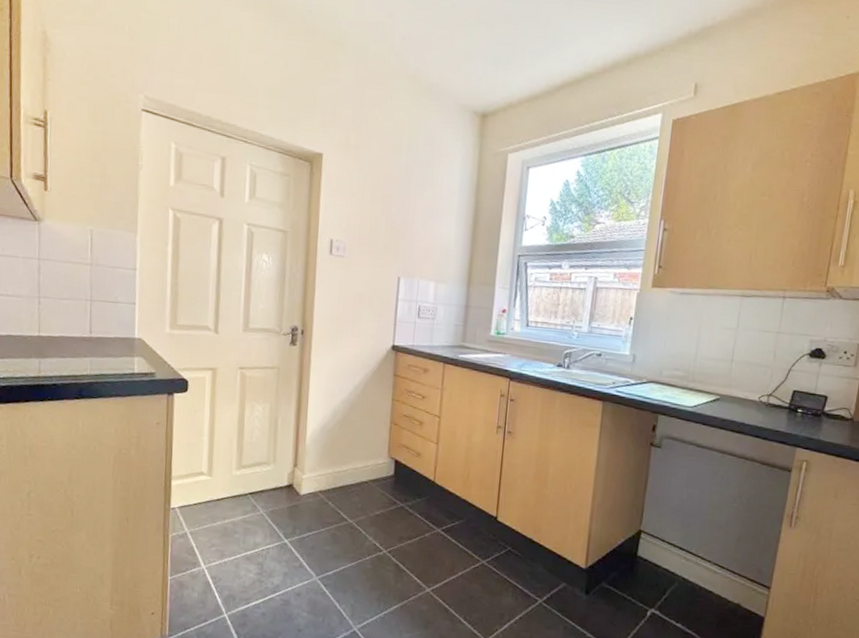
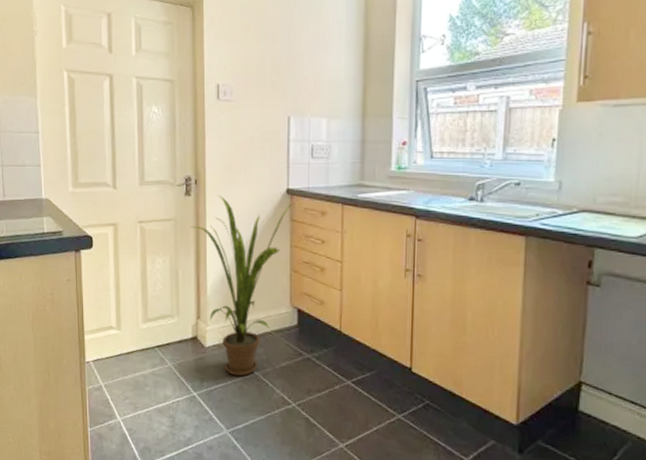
house plant: none [294,347,399,524] -> present [191,195,294,377]

